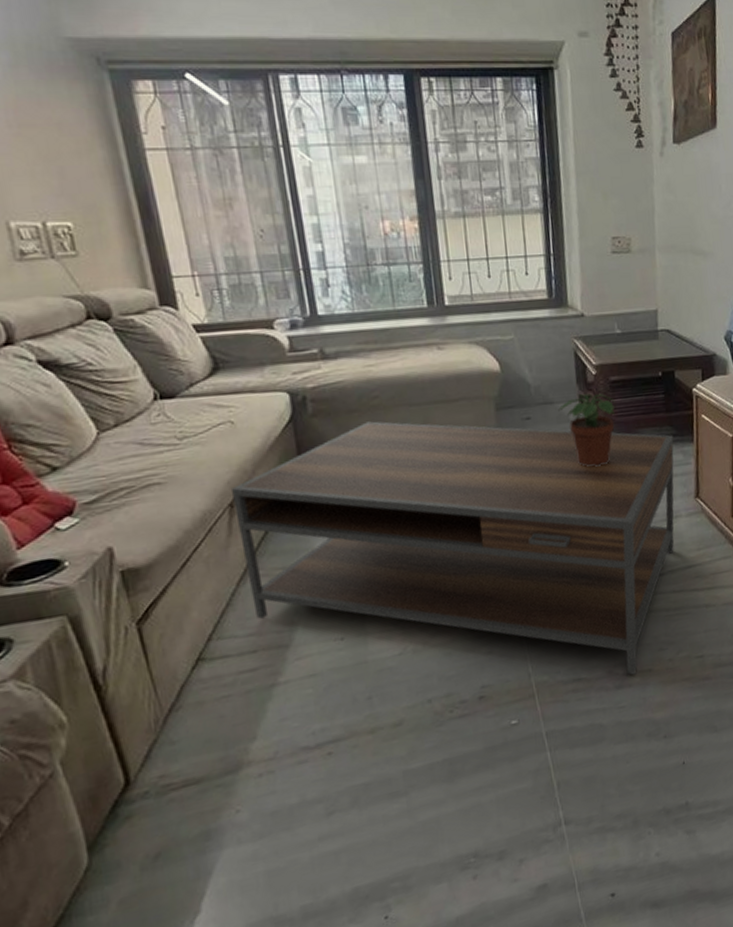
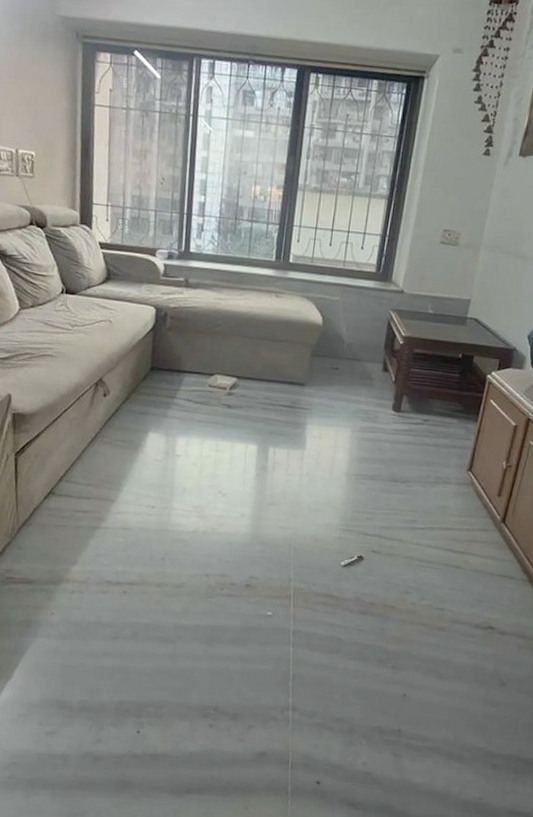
coffee table: present [232,421,674,675] -> none [96,343,460,607]
potted plant: present [558,393,615,467] -> none [363,358,414,423]

